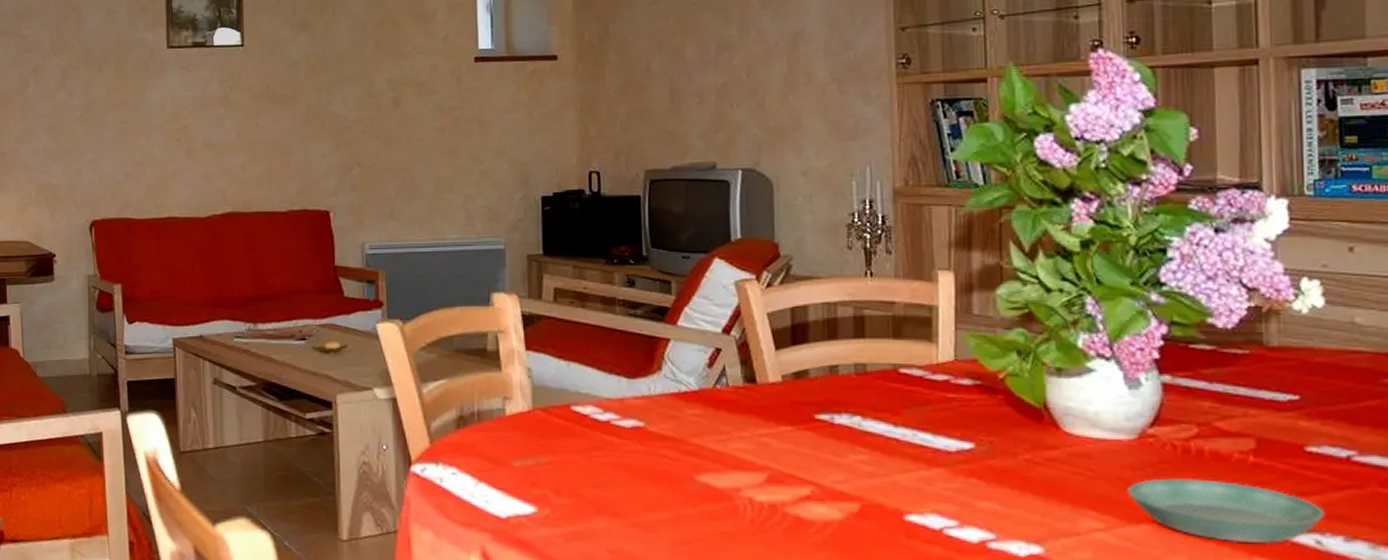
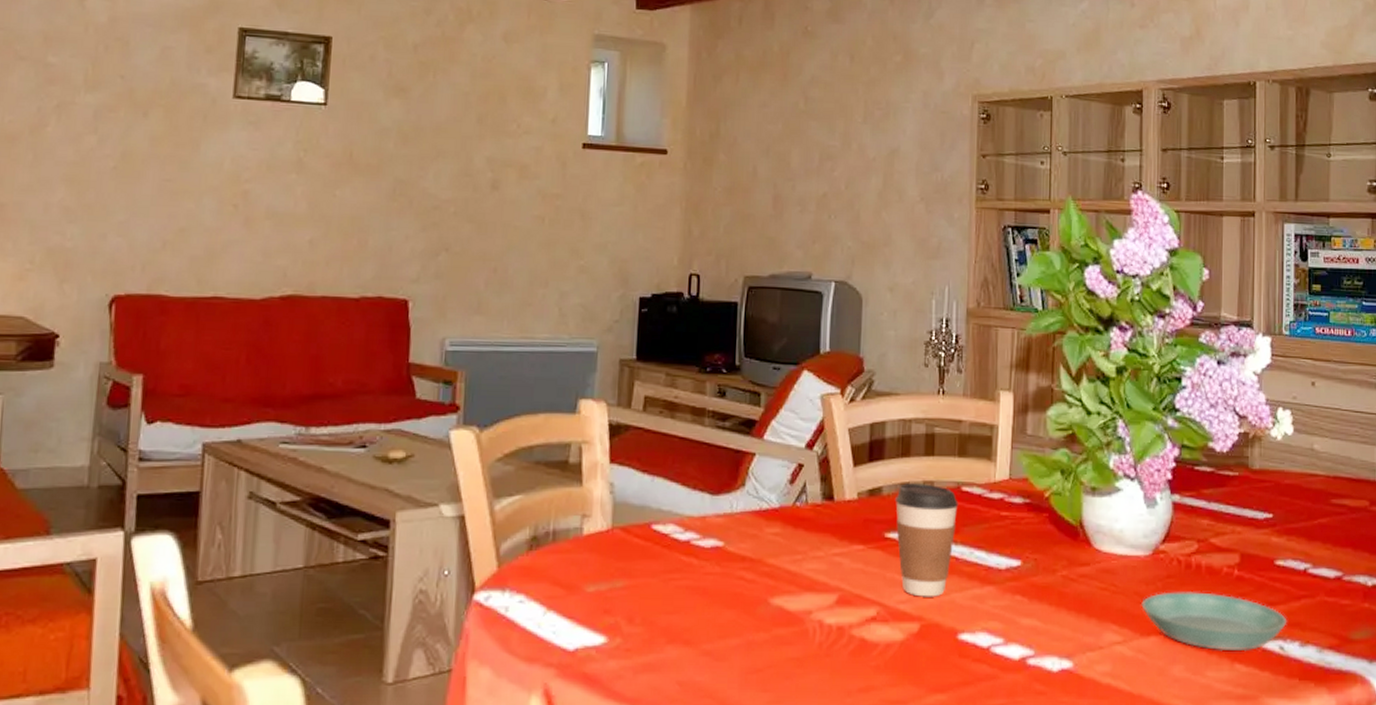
coffee cup: none [824,366,896,478] -> present [895,483,958,597]

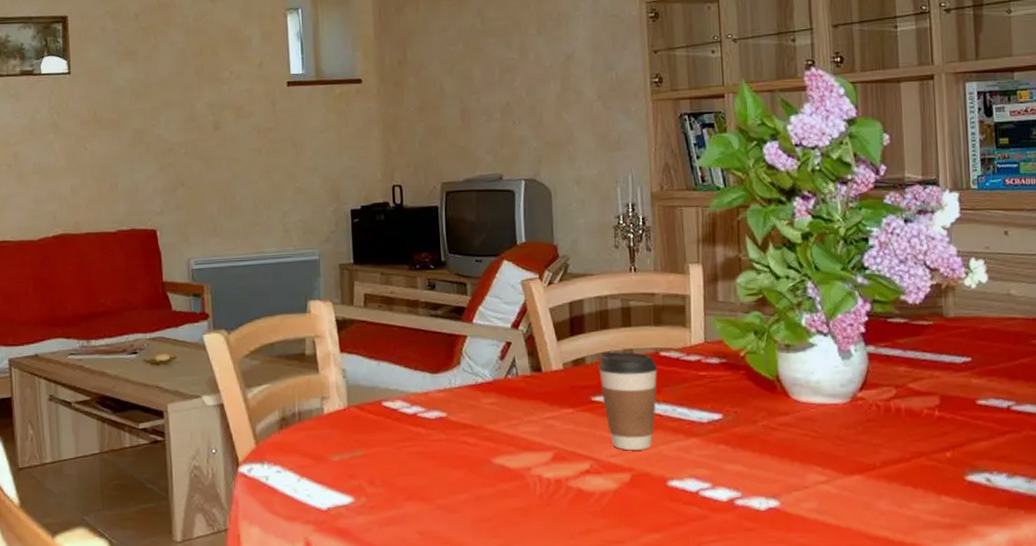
saucer: present [1141,592,1287,652] -> none [843,433,993,486]

